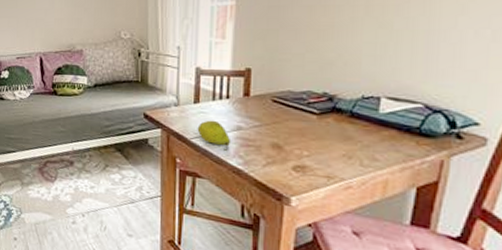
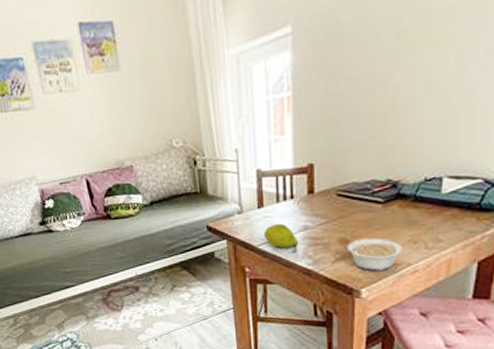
legume: none [271,146,337,182] -> present [339,237,403,272]

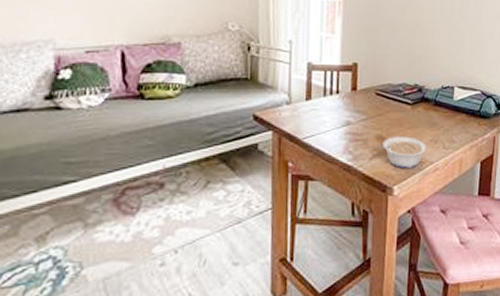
fruit: present [263,223,299,253] -> none [309,117,342,148]

